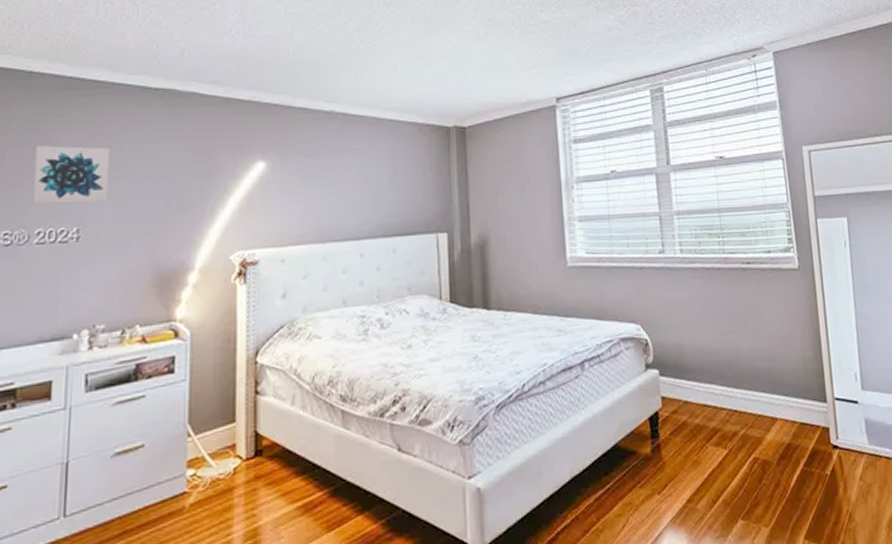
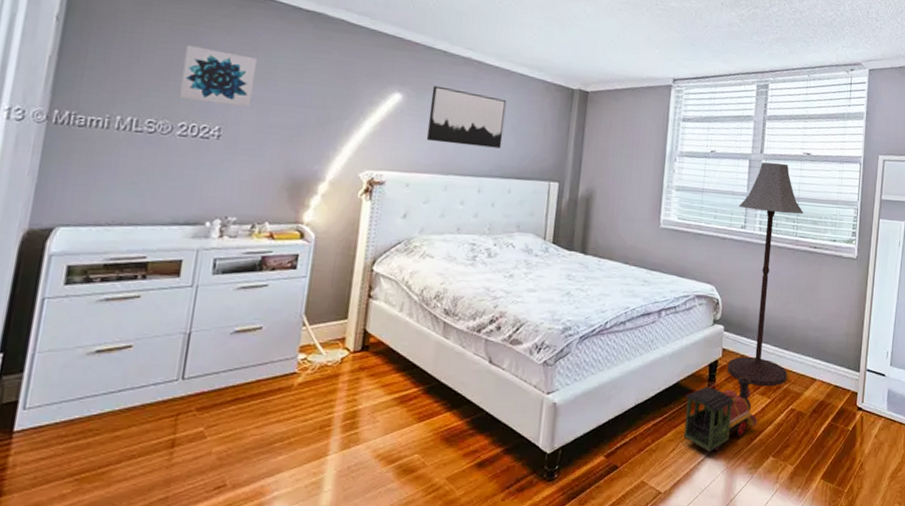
wall art: none [297,147,379,209] -> present [426,85,507,149]
toy train: none [628,427,718,524] -> present [683,377,758,452]
floor lamp: none [652,172,743,436] -> present [728,162,804,387]

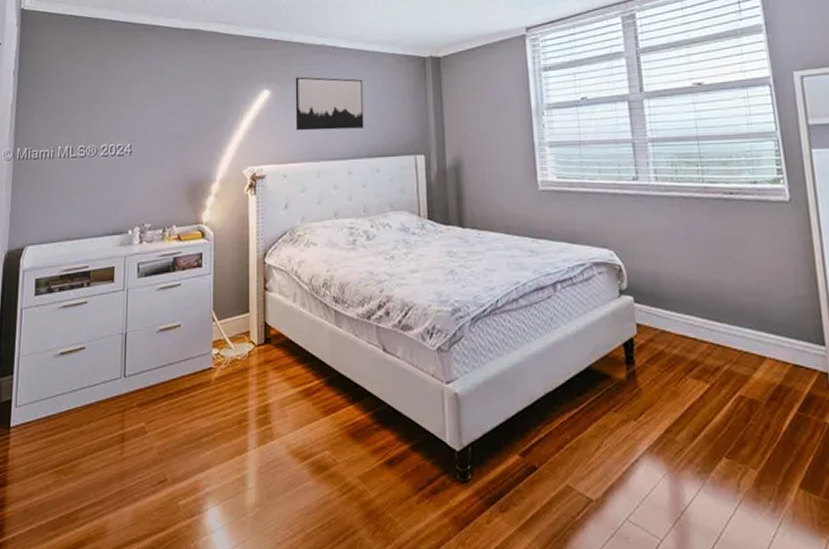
wall art: present [178,45,258,108] -> none [99,77,153,125]
toy train: present [683,377,758,452] -> none [602,357,699,451]
floor lamp: present [728,162,804,387] -> none [625,99,727,369]

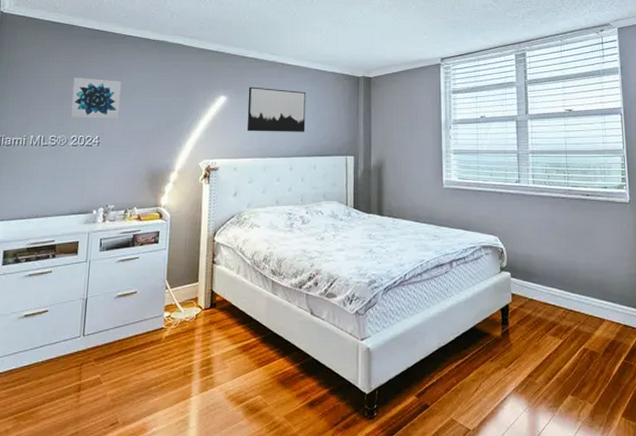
wall art: none [99,77,153,125] -> present [70,77,122,120]

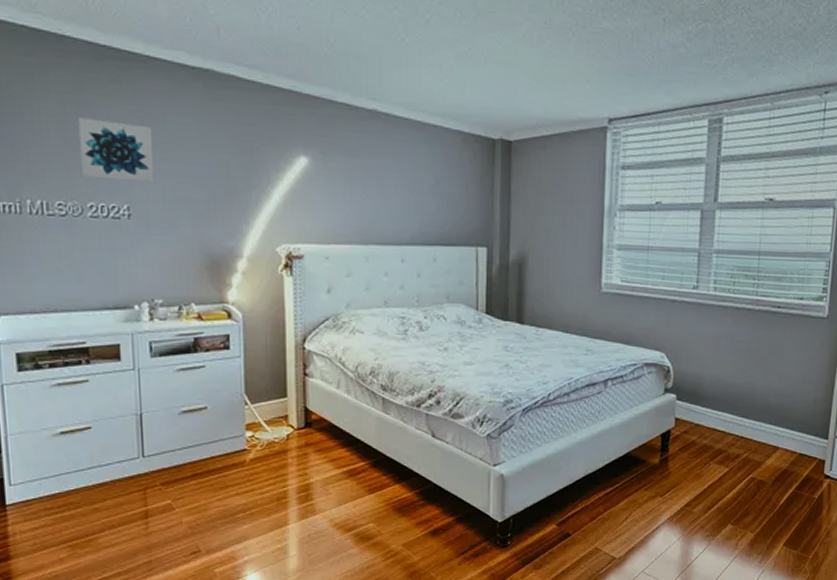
wall art: present [247,87,306,132] -> none [339,145,422,213]

